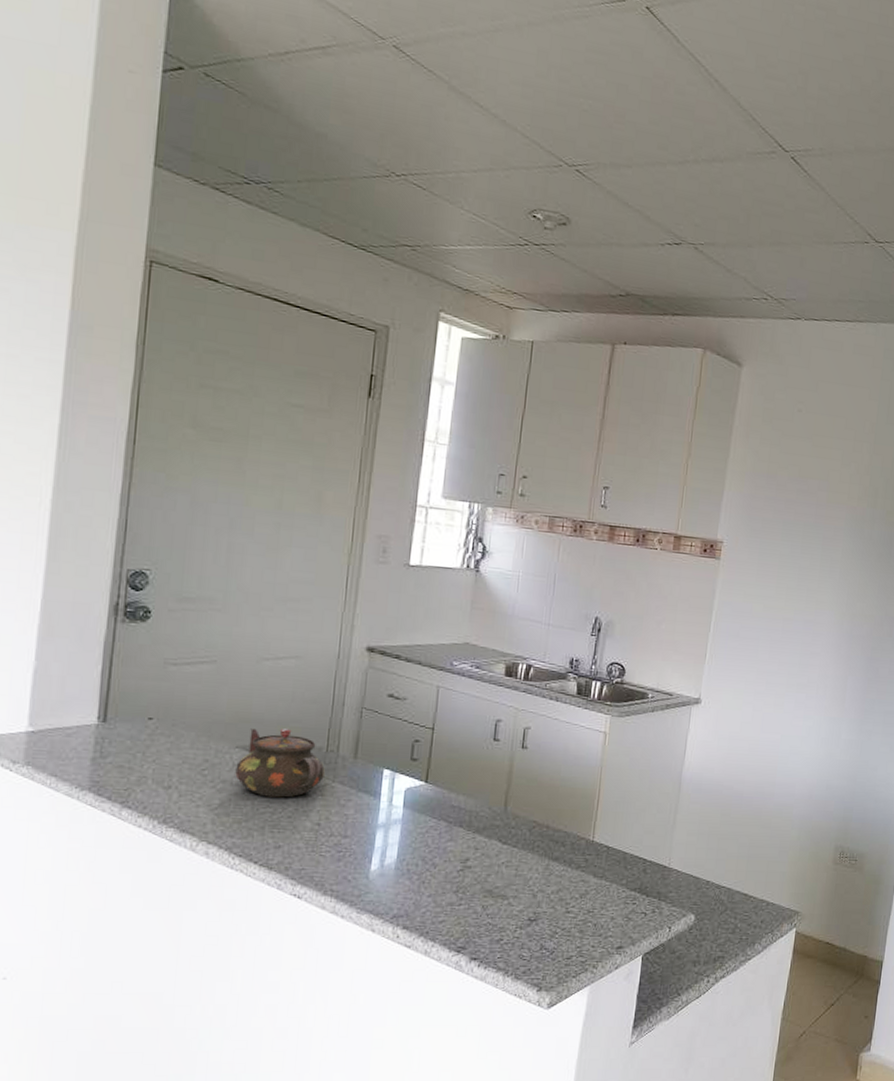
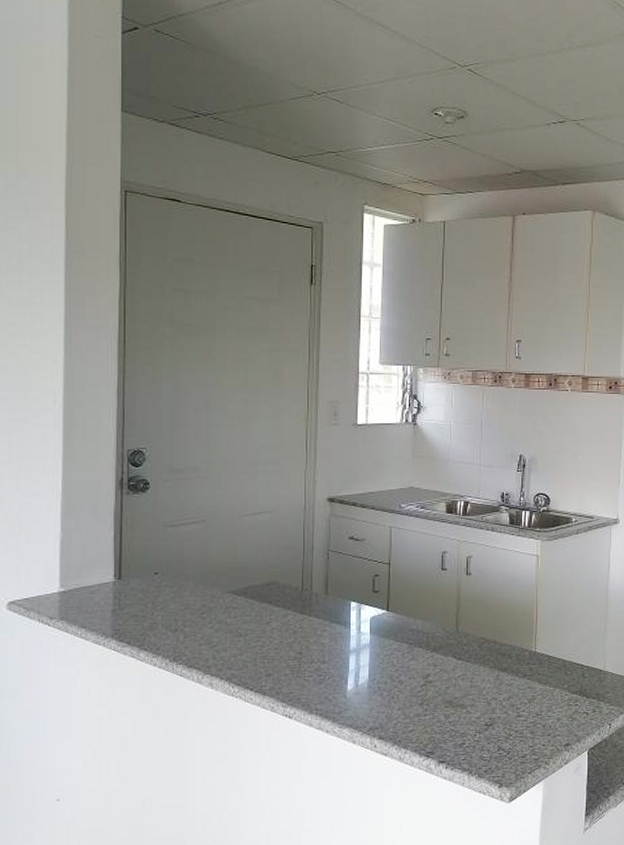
teapot: present [235,728,325,798] -> none [229,573,302,633]

